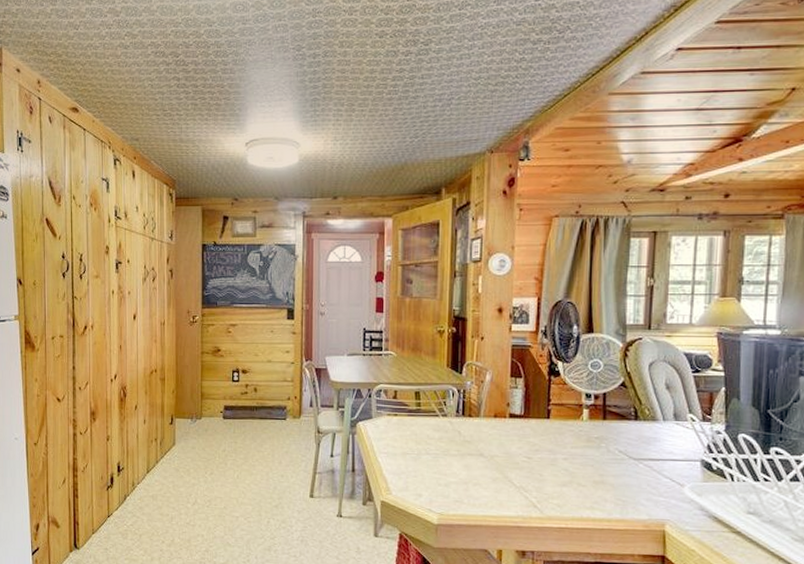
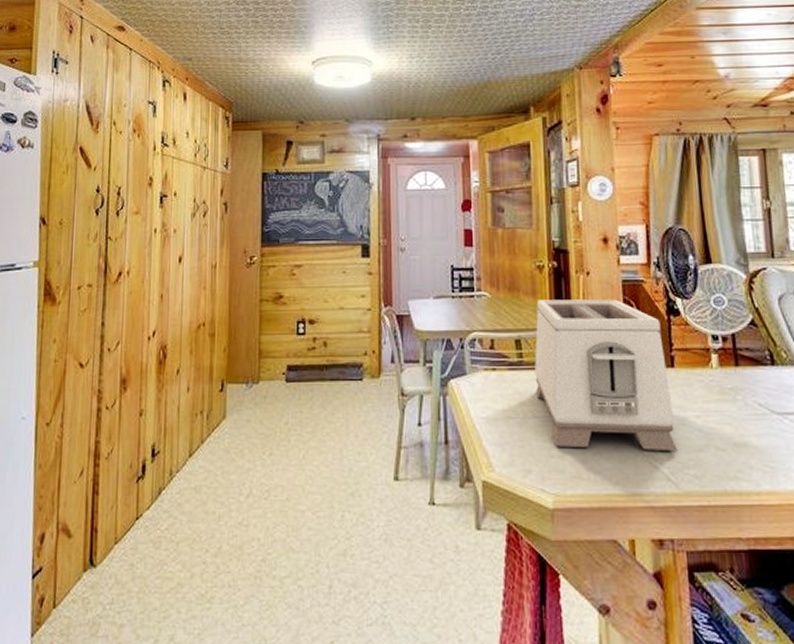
toaster: none [429,359,546,485] -> present [534,299,677,451]

